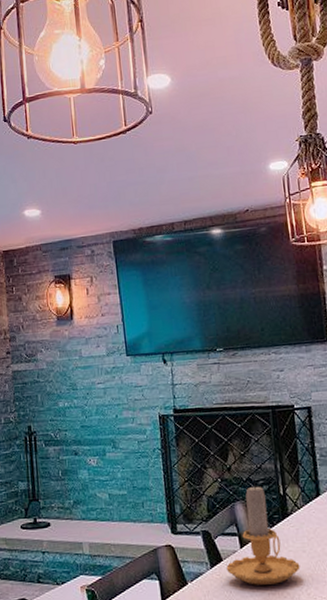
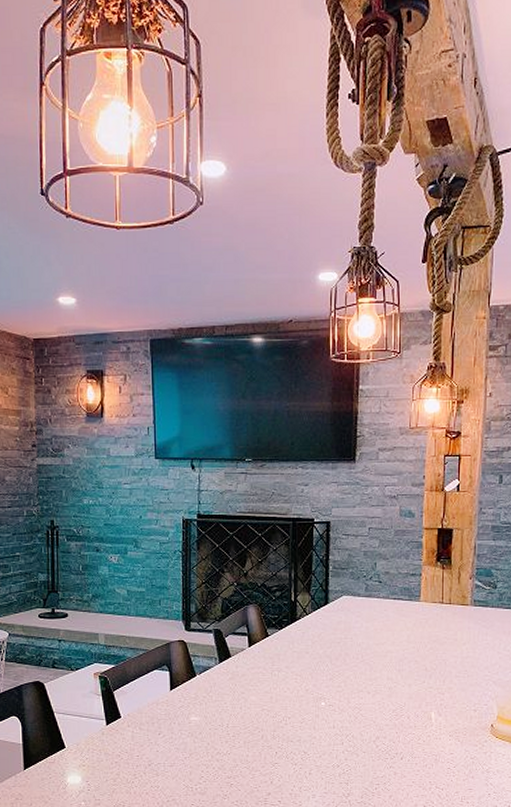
candle: present [226,483,300,585] -> none [234,589,302,680]

